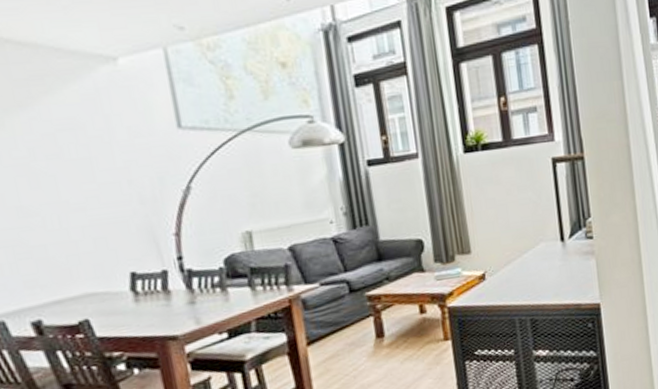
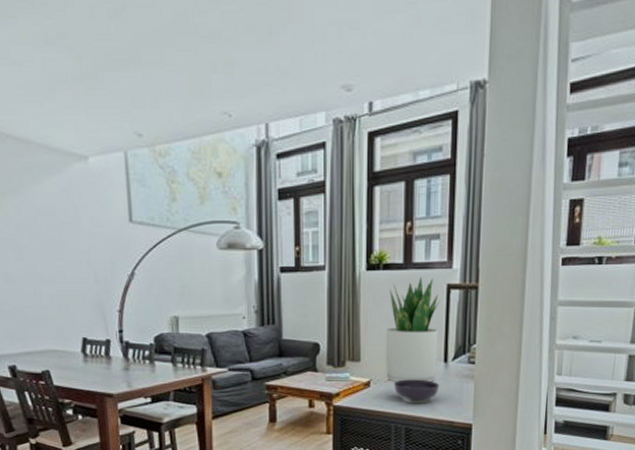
planter: none [492,153,554,271] -> present [385,277,440,382]
bowl: none [510,263,561,291] -> present [393,379,440,404]

